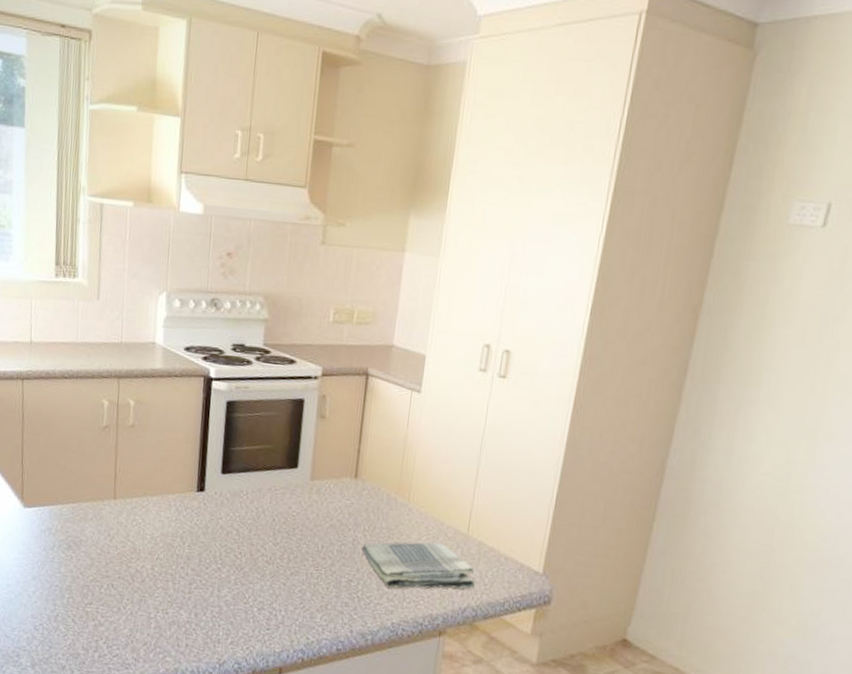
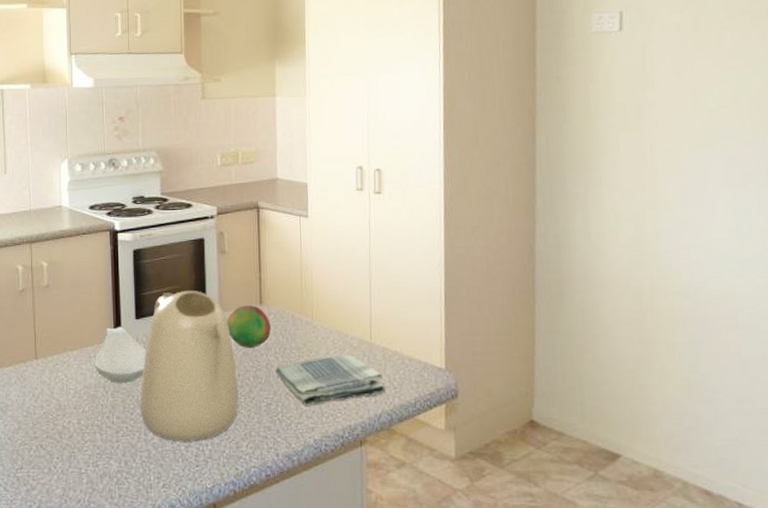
spoon rest: none [174,478,230,537] -> present [95,327,147,383]
kettle: none [216,451,321,605] -> present [140,291,239,441]
fruit: none [316,476,363,522] -> present [227,305,271,348]

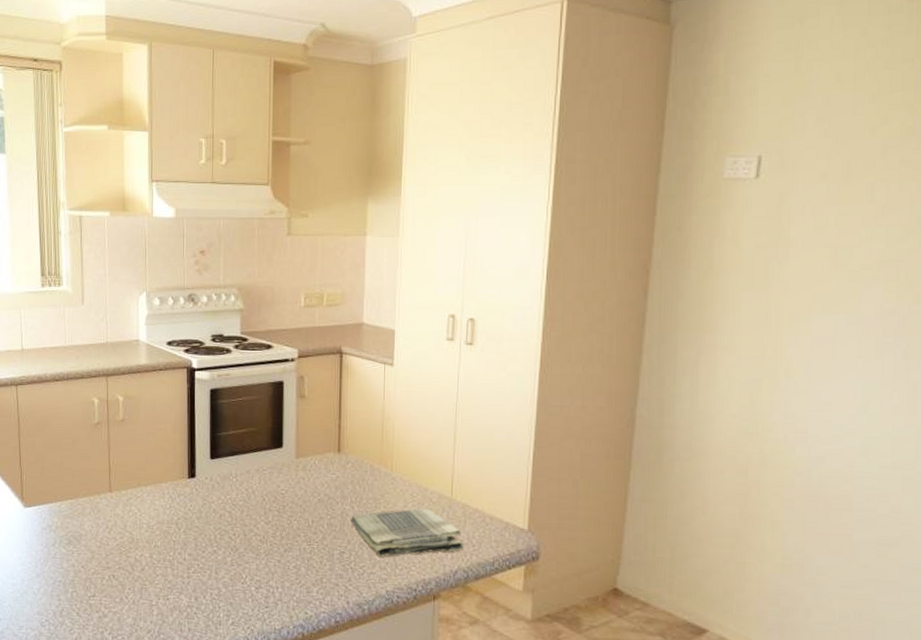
spoon rest: present [95,327,147,383] -> none [168,465,221,521]
kettle: present [140,291,239,441] -> none [212,434,312,583]
fruit: present [227,305,271,348] -> none [303,452,348,495]

